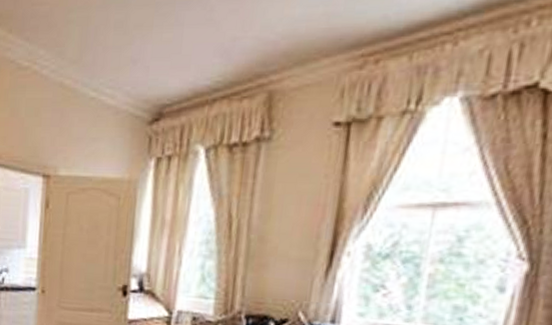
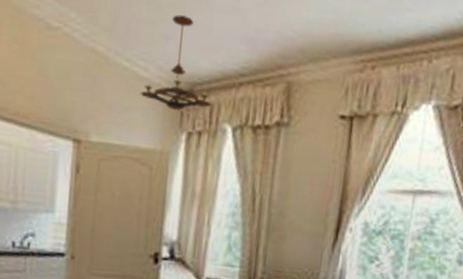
chandelier: none [107,35,182,136] -> present [140,15,212,111]

